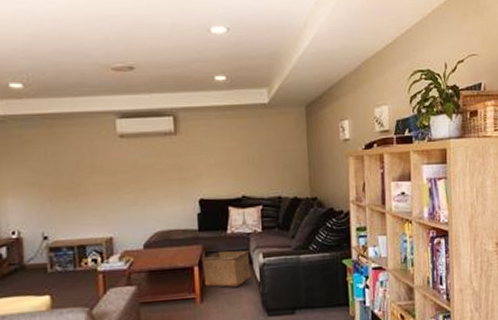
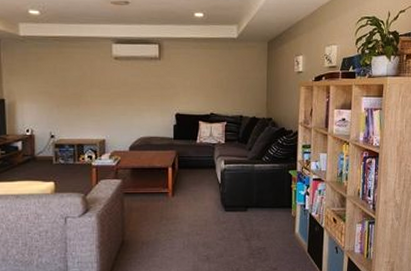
storage bin: present [201,250,252,288] -> none [174,156,215,186]

